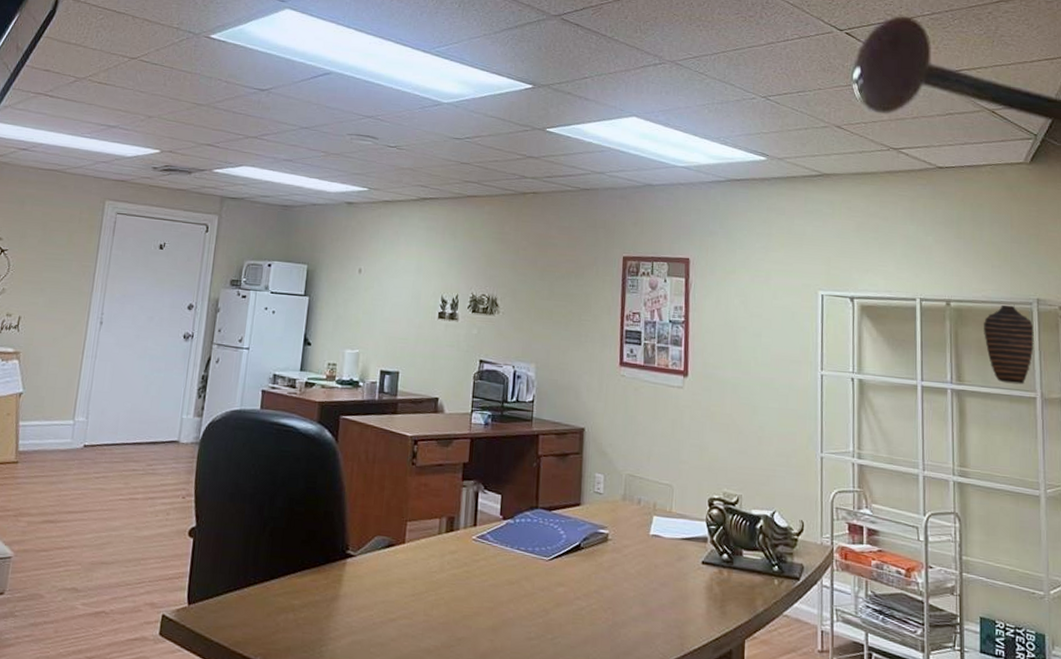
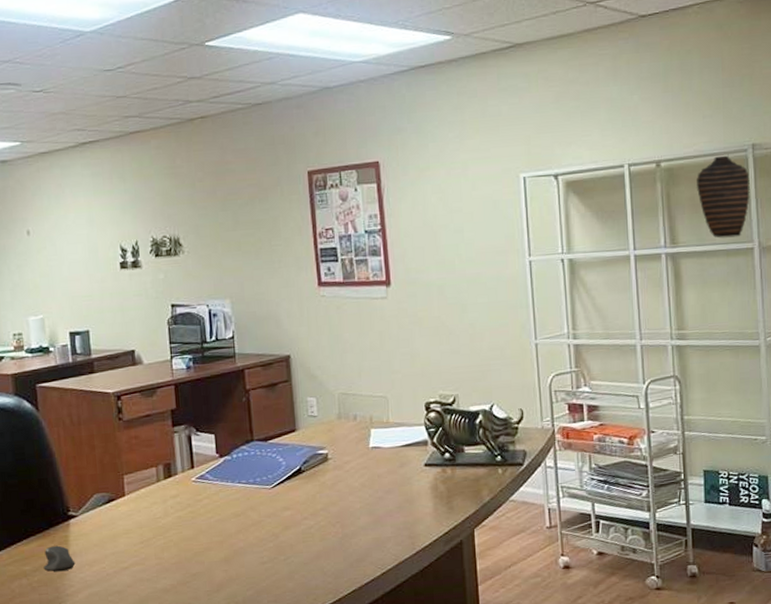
computer mouse: none [312,583,345,612] -> present [43,545,76,571]

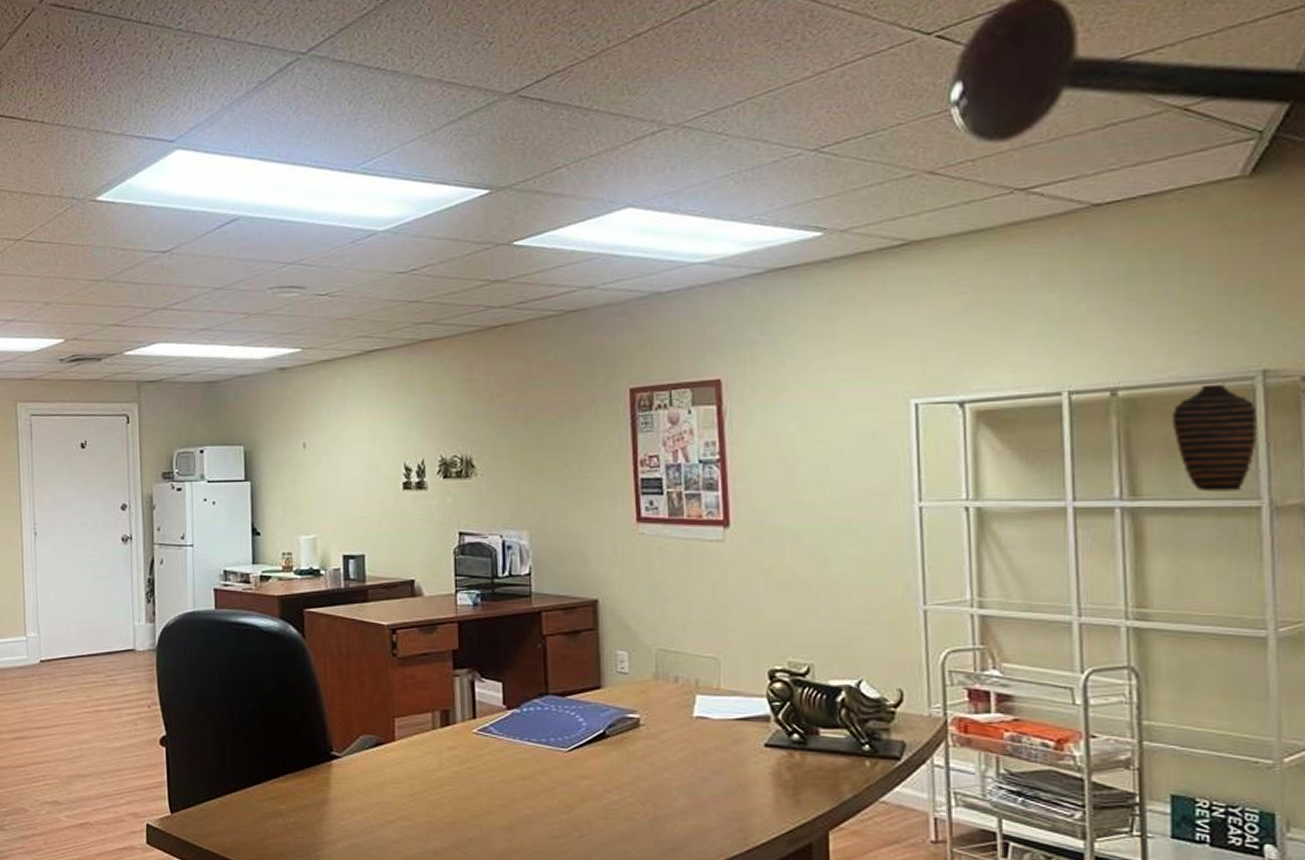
computer mouse: present [43,545,76,571] -> none [301,786,336,815]

